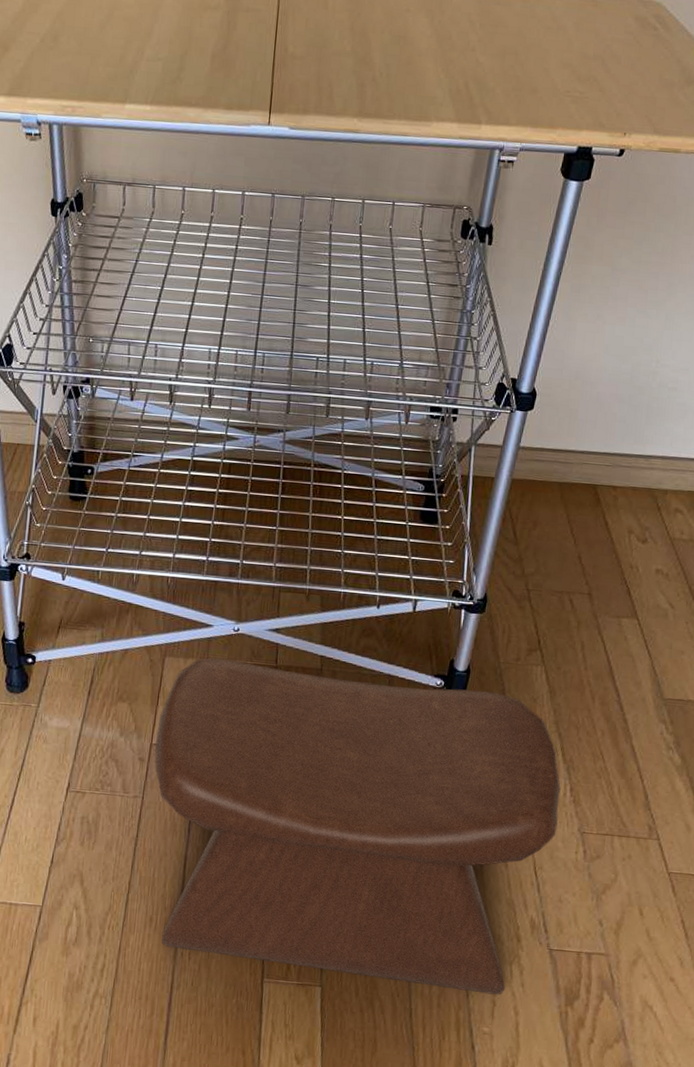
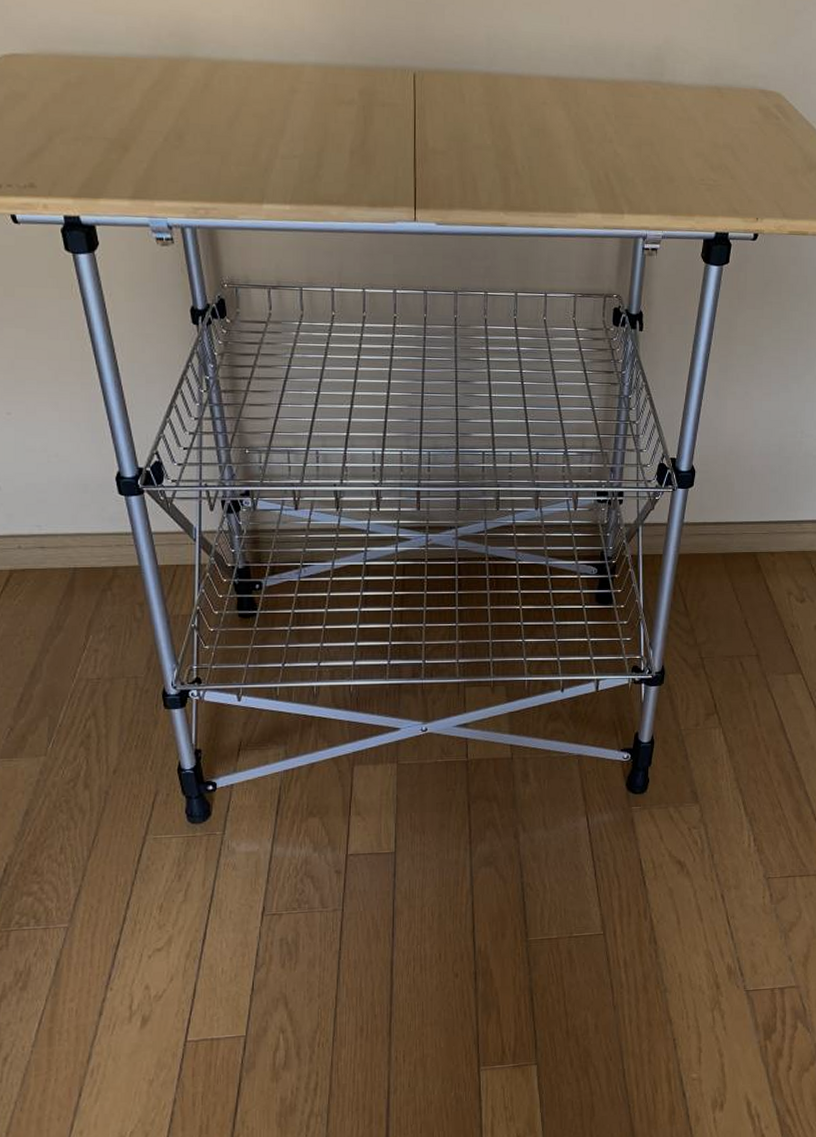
stool: present [154,658,561,995] -> none [350,758,745,1054]

